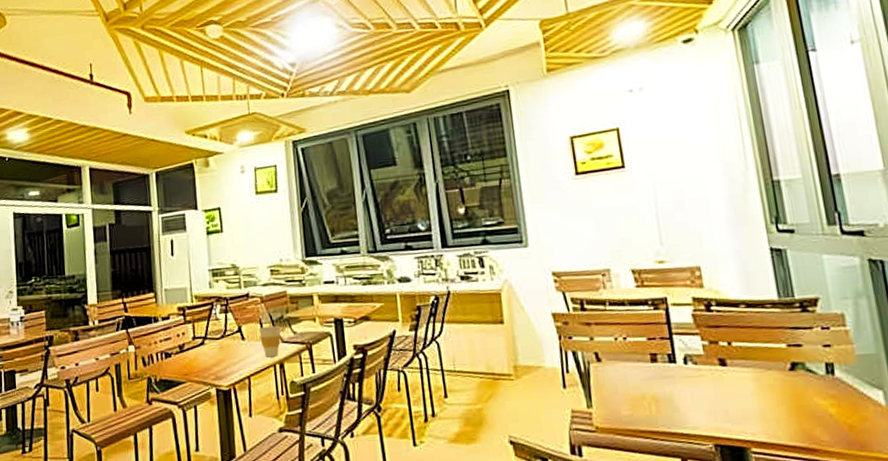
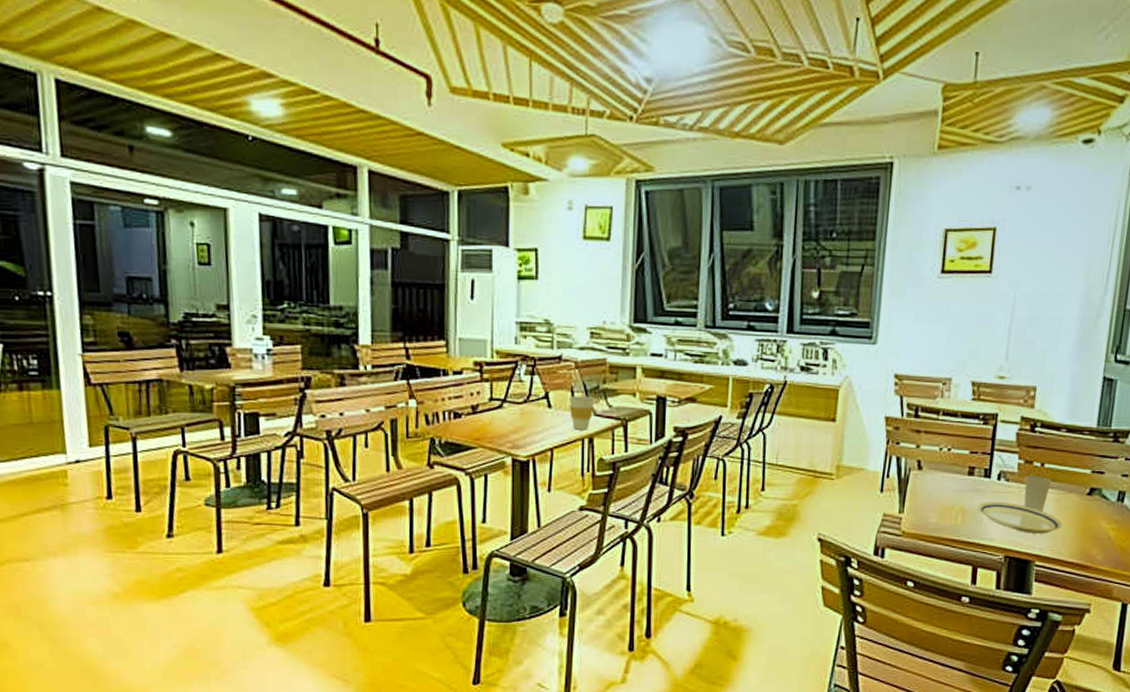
plate: none [670,386,771,418] -> present [978,501,1063,534]
cup: none [714,355,745,394] -> present [1024,475,1052,513]

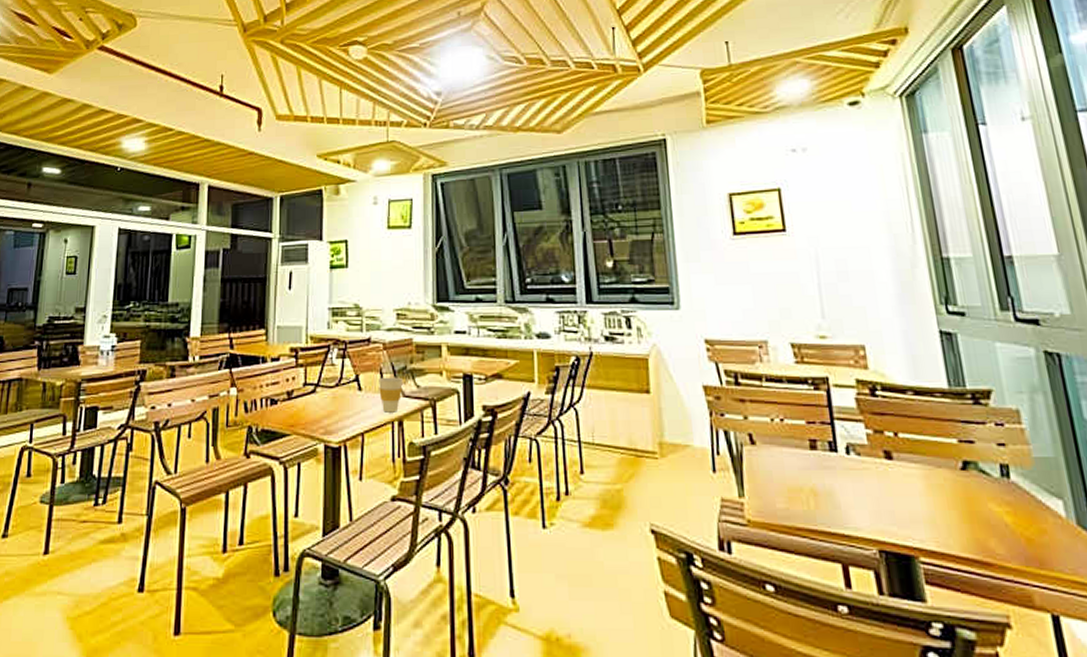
plate: present [978,501,1063,534] -> none [830,480,941,520]
cup: present [1024,475,1052,513] -> none [879,447,913,493]

